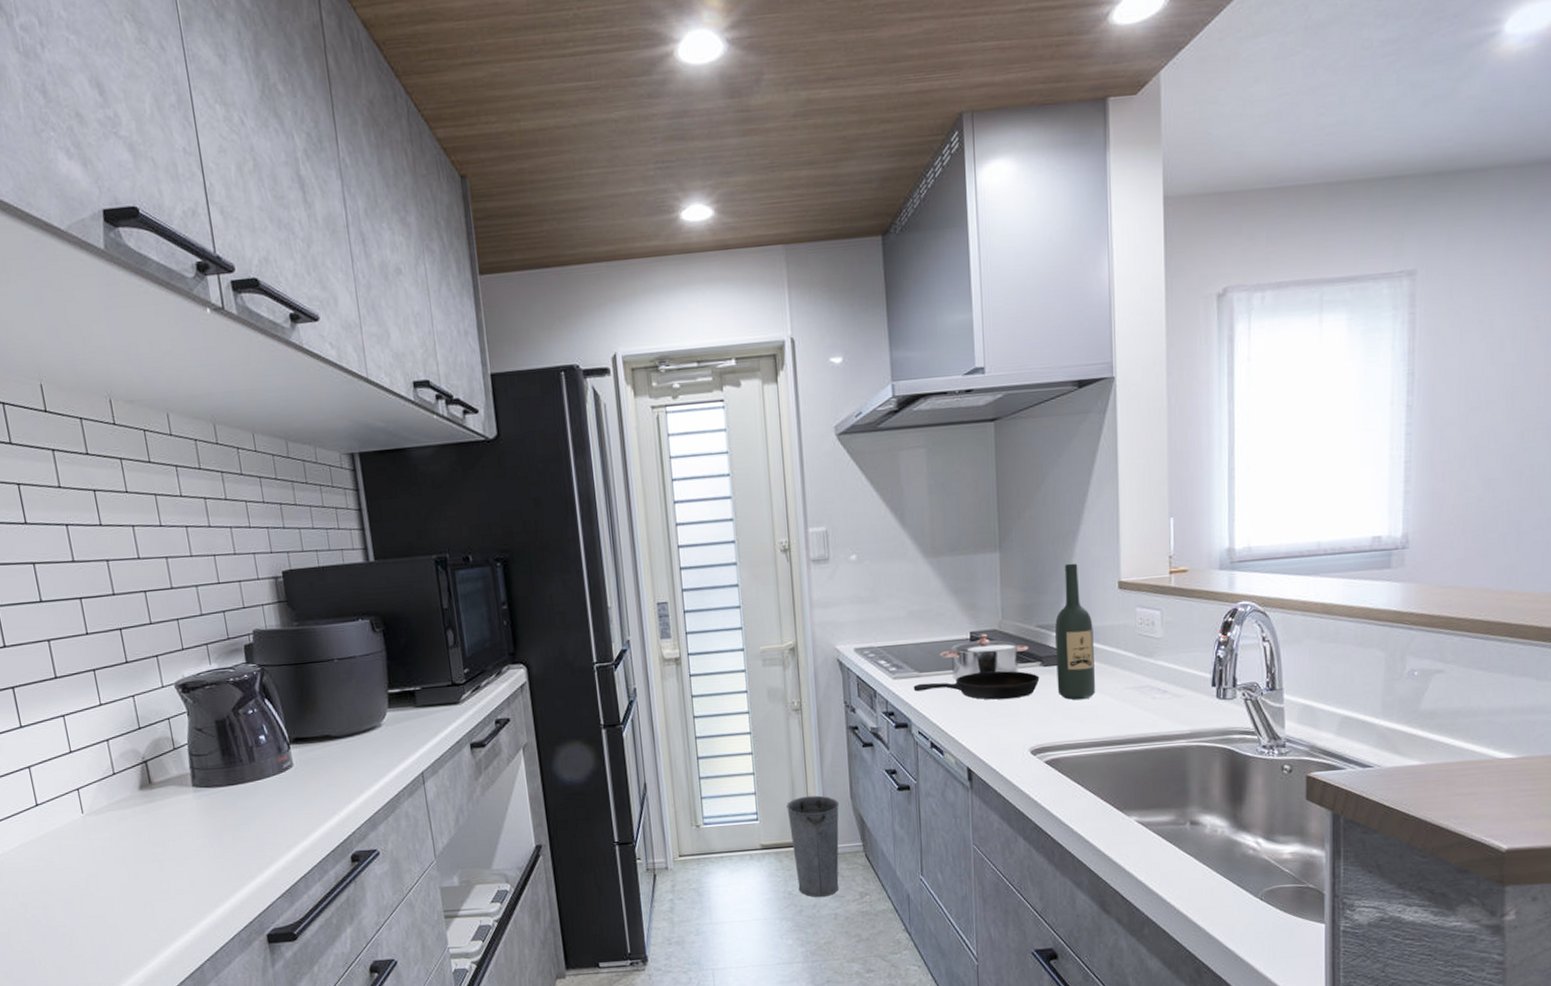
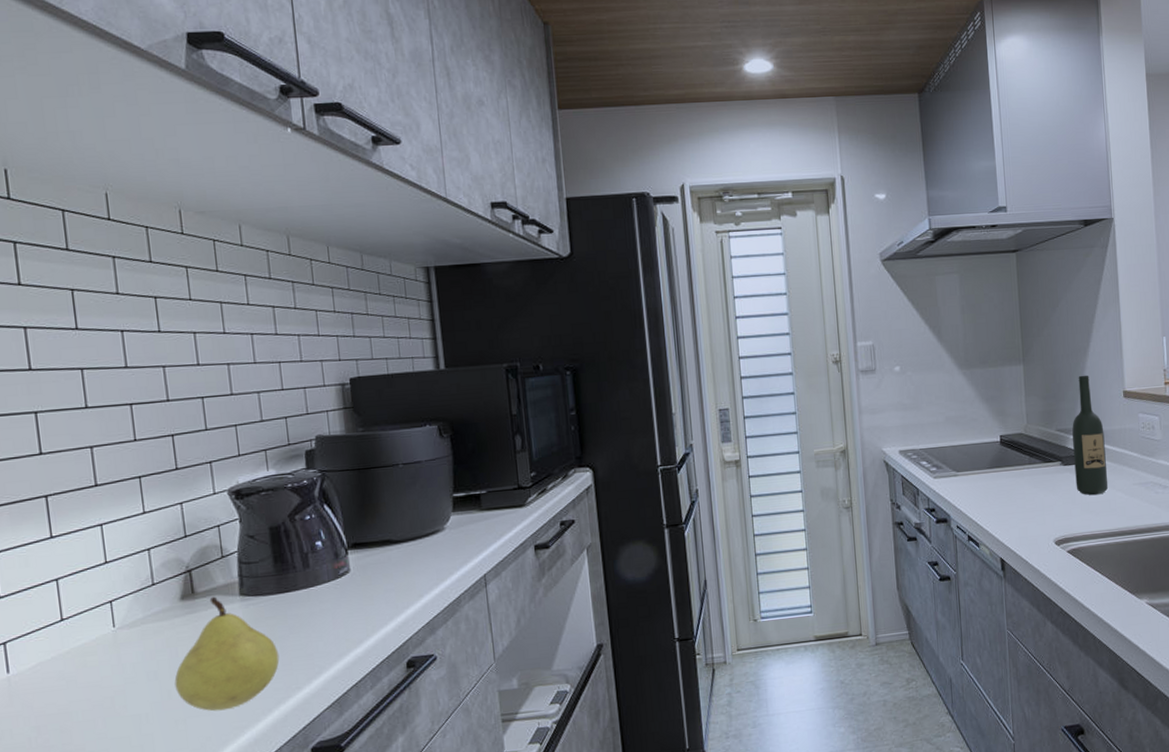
fruit: none [139,787,233,896] -> present [174,596,280,712]
bucket: present [787,795,839,897] -> none [839,587,888,685]
frying pan: present [913,670,1040,700] -> none [951,469,1061,496]
cooking pot: present [939,633,1029,679] -> none [974,436,1051,478]

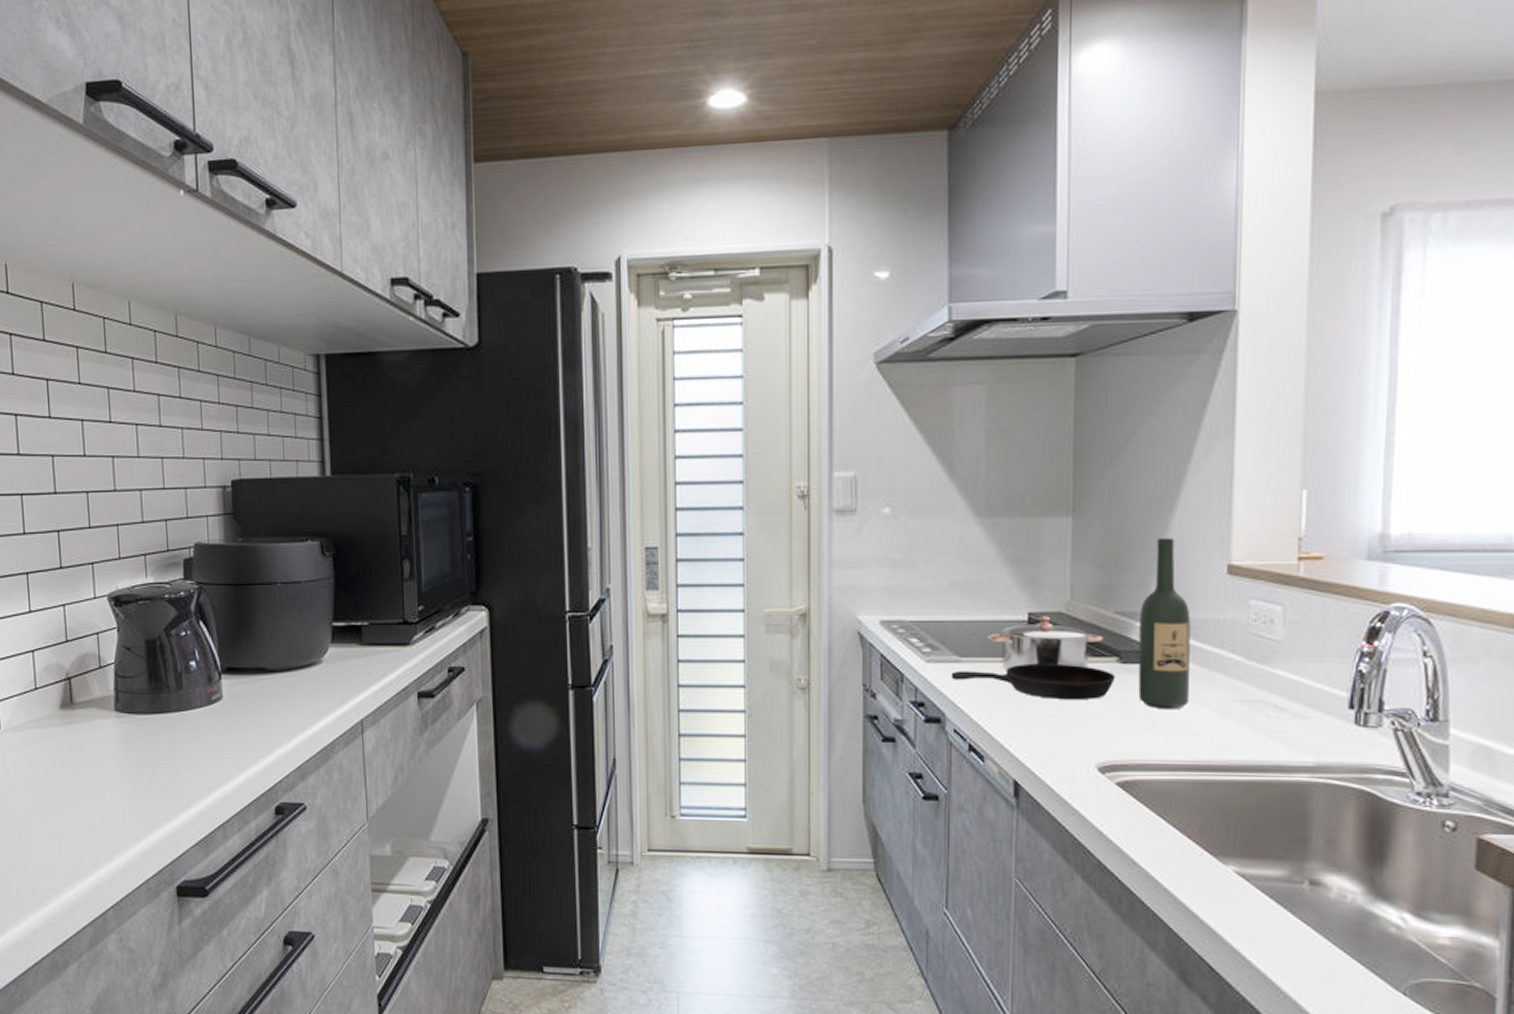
fruit: present [174,596,280,712] -> none [52,709,150,832]
frying pan: none [951,469,1061,496] -> present [951,661,1116,699]
cooking pot: none [974,436,1051,478] -> present [987,616,1104,669]

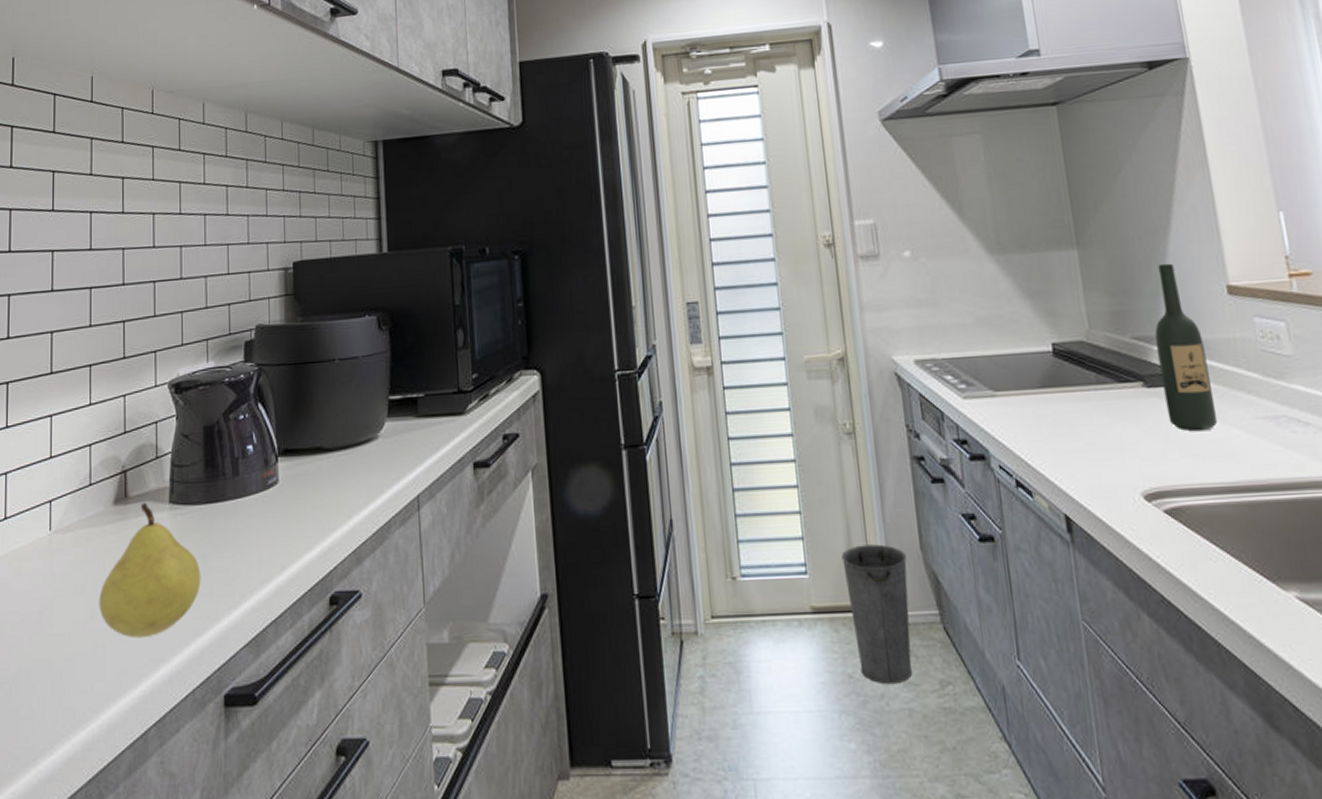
fruit: none [52,709,150,832] -> present [99,502,201,638]
bucket: none [783,795,847,920] -> present [842,544,913,683]
frying pan: present [951,661,1116,699] -> none [988,391,1144,428]
cooking pot: present [987,616,1104,669] -> none [1017,345,1127,401]

